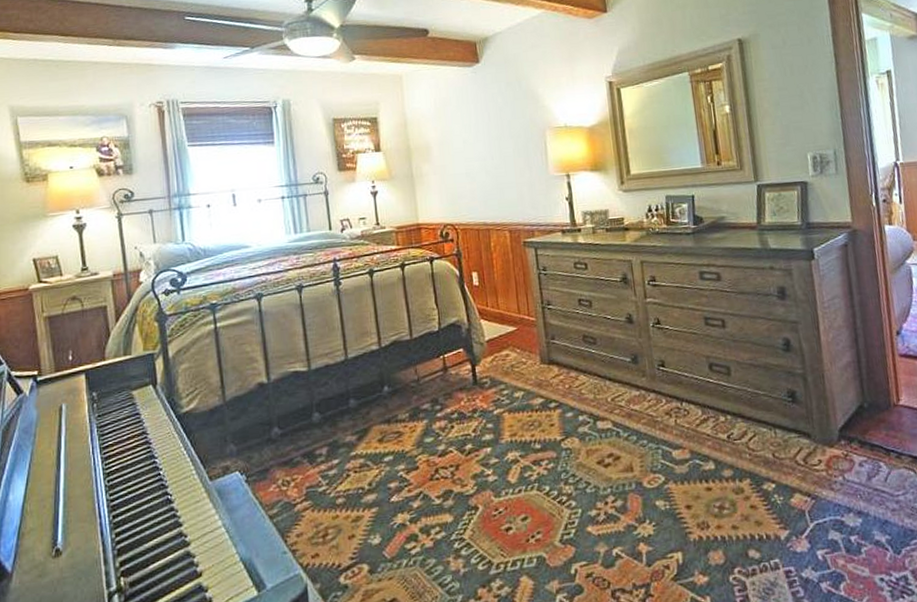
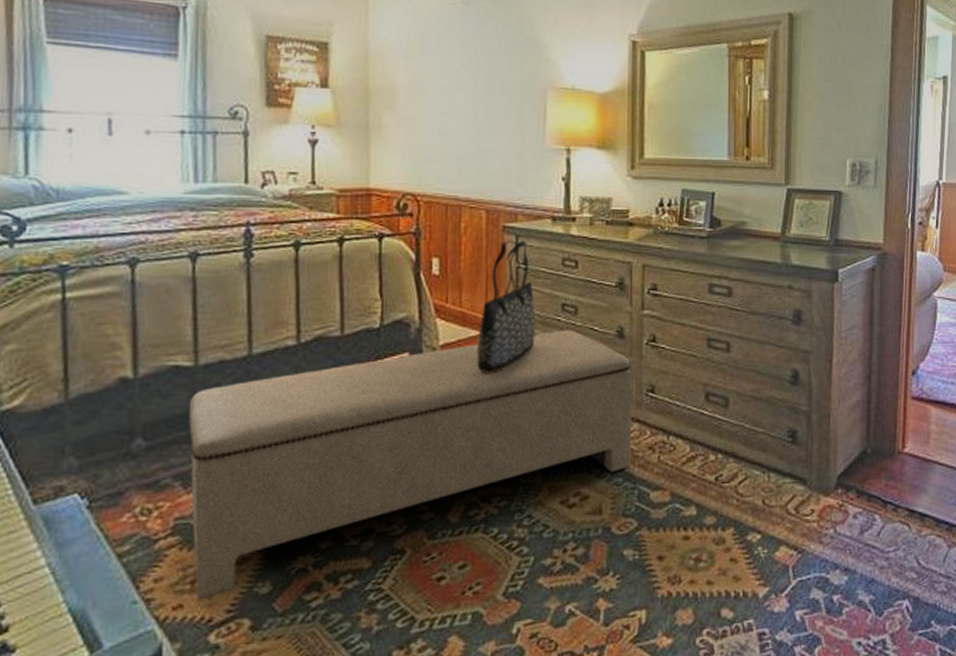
bench: none [307,320,652,550] -> present [187,330,632,600]
tote bag: none [514,251,560,360] -> present [477,240,535,373]

